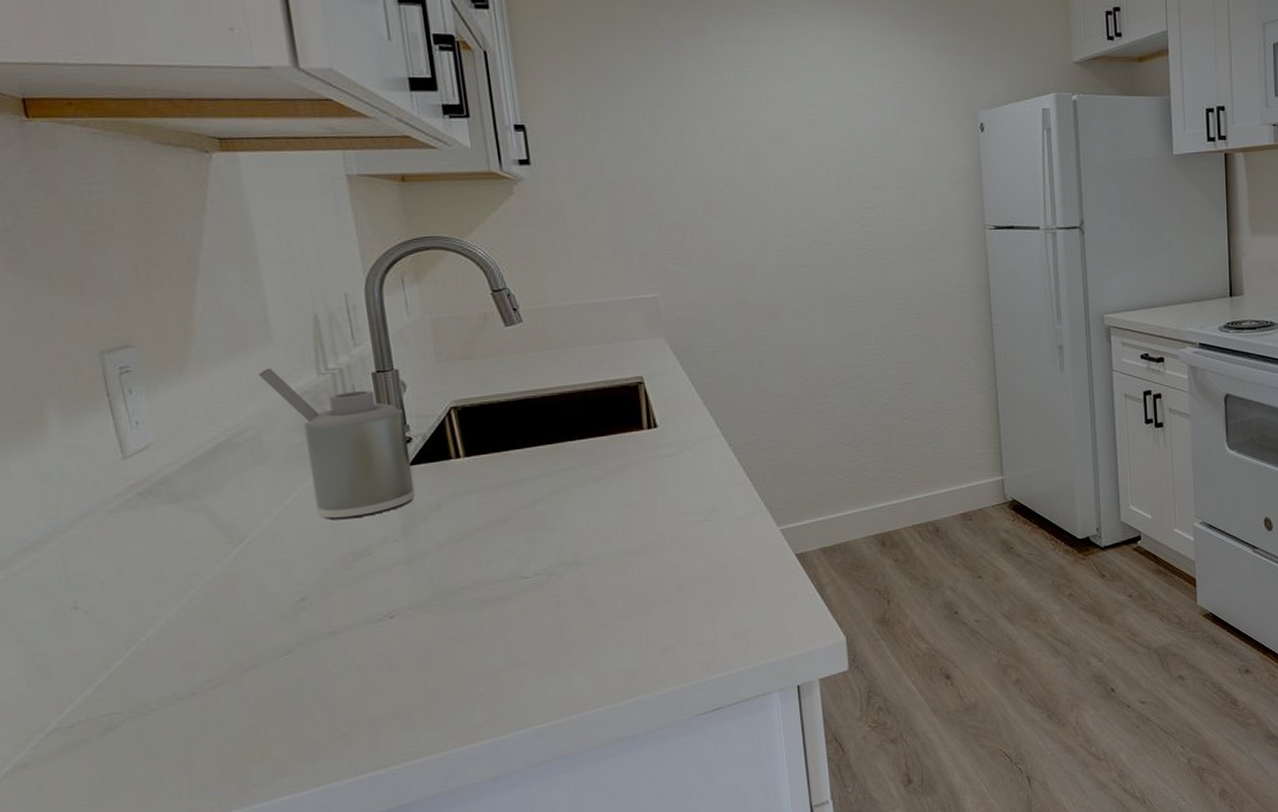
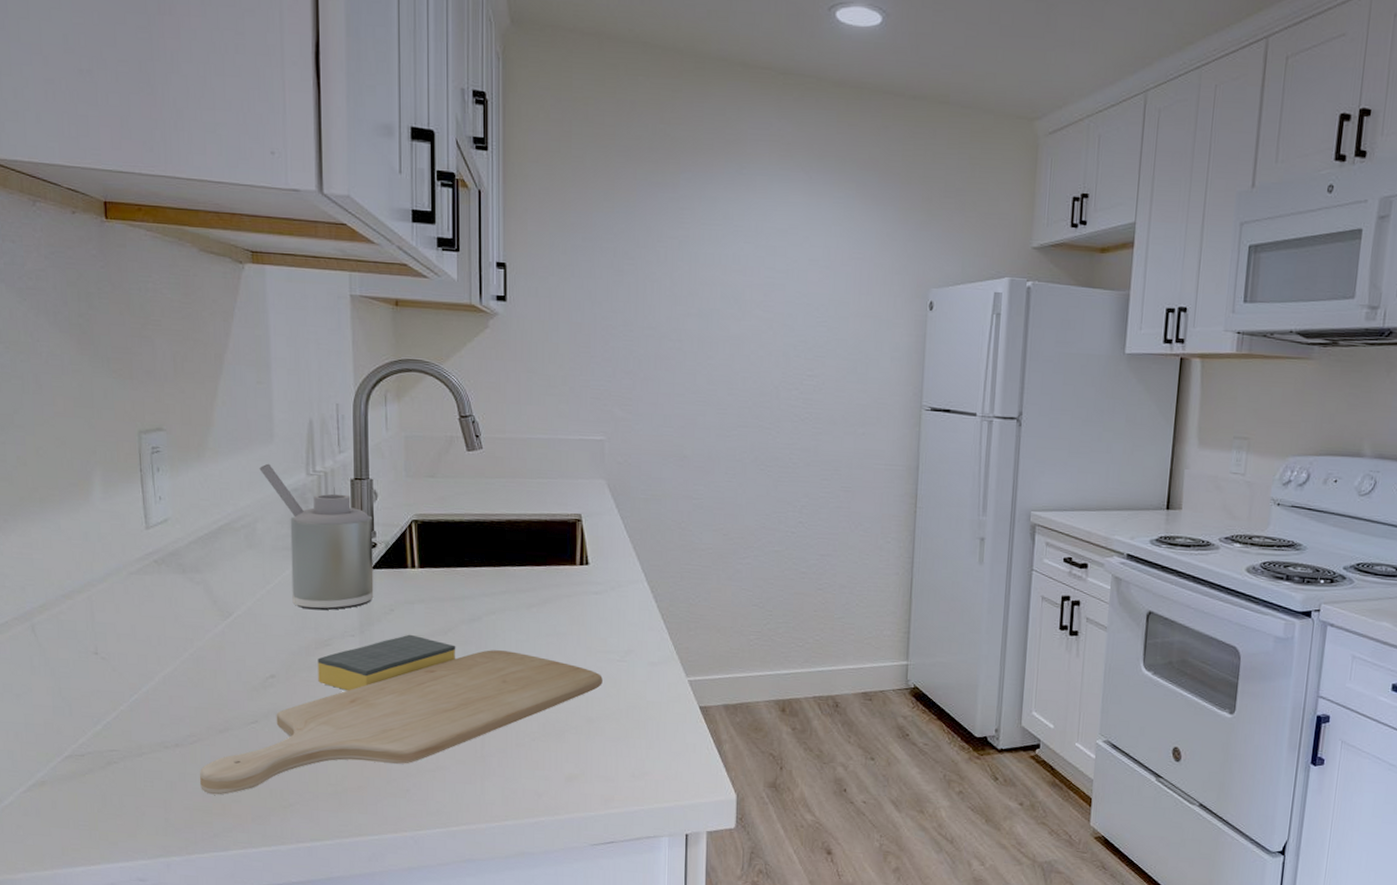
chopping board: none [226,529,688,742] -> present [200,650,603,795]
sponge: none [356,529,519,601] -> present [318,634,456,691]

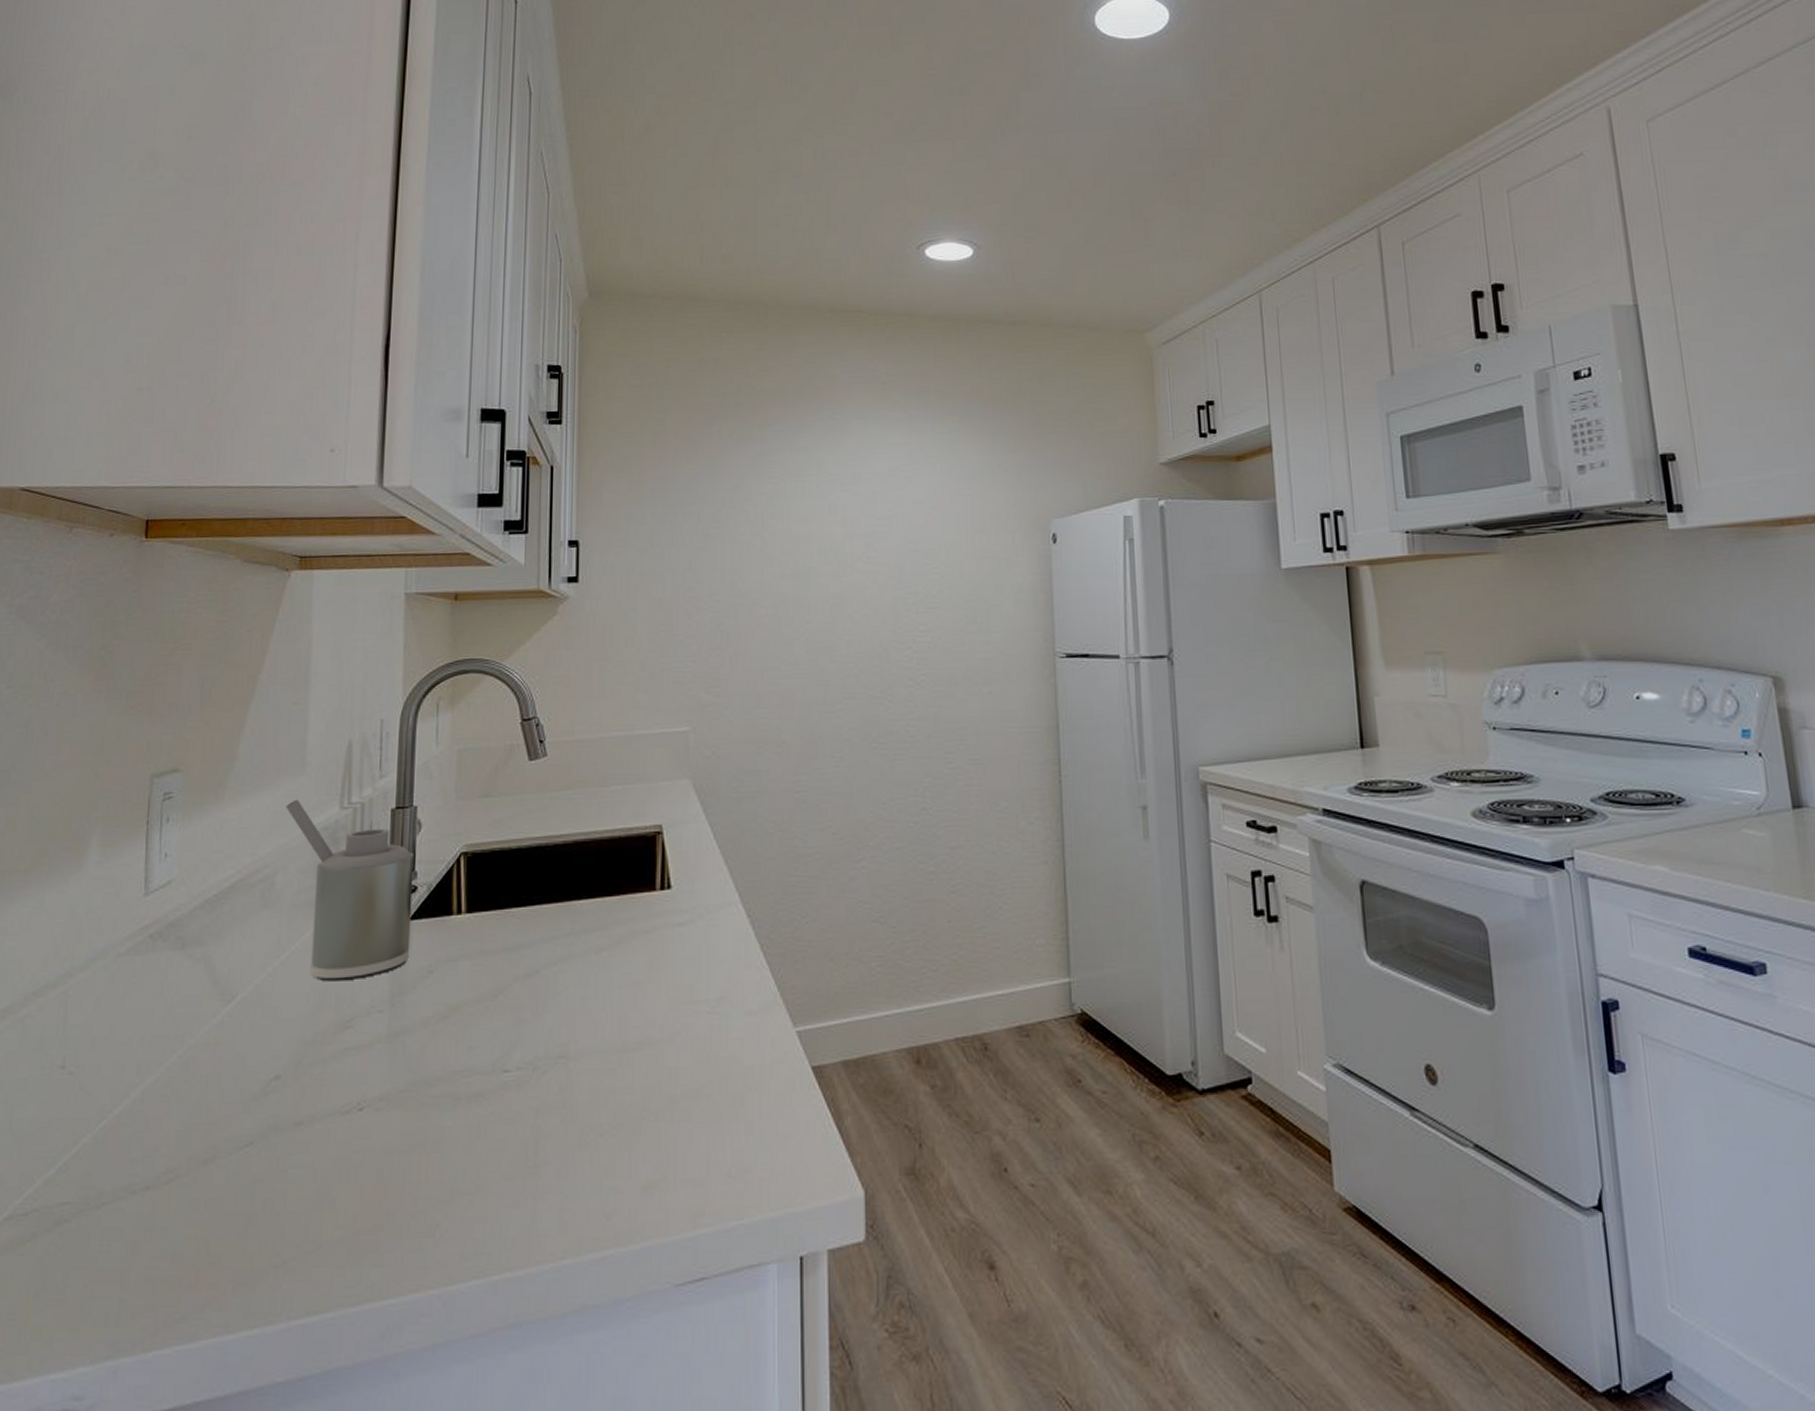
chopping board: present [200,650,603,795] -> none [171,1013,689,1257]
sponge: present [318,634,456,691] -> none [333,1002,507,1089]

